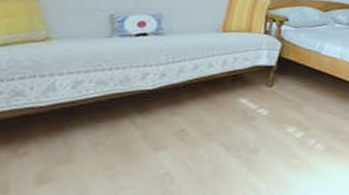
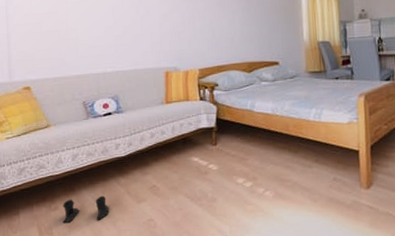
boots: none [30,139,111,177] -> present [62,195,109,224]

